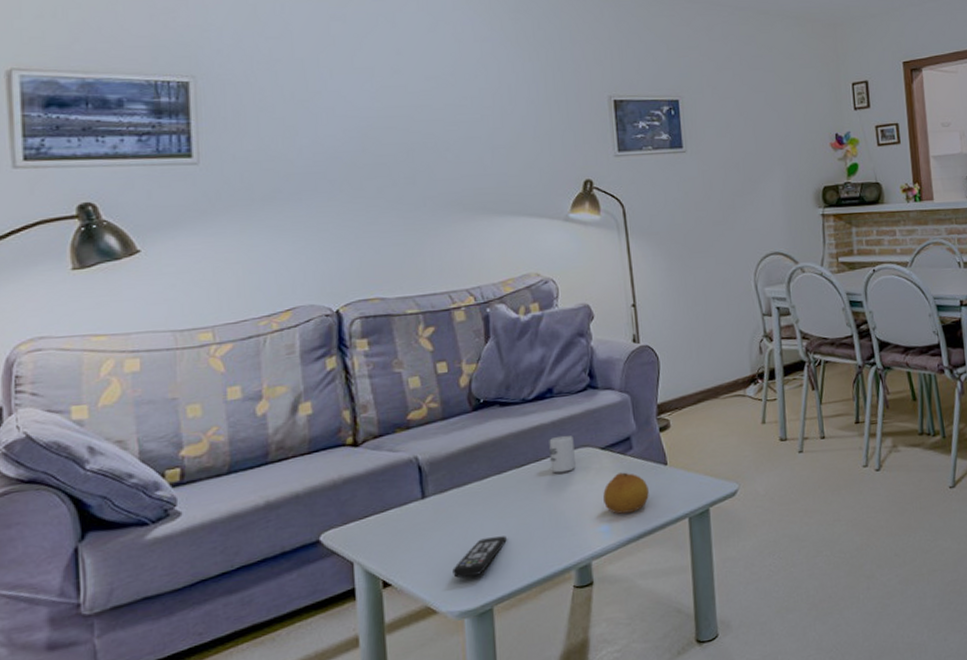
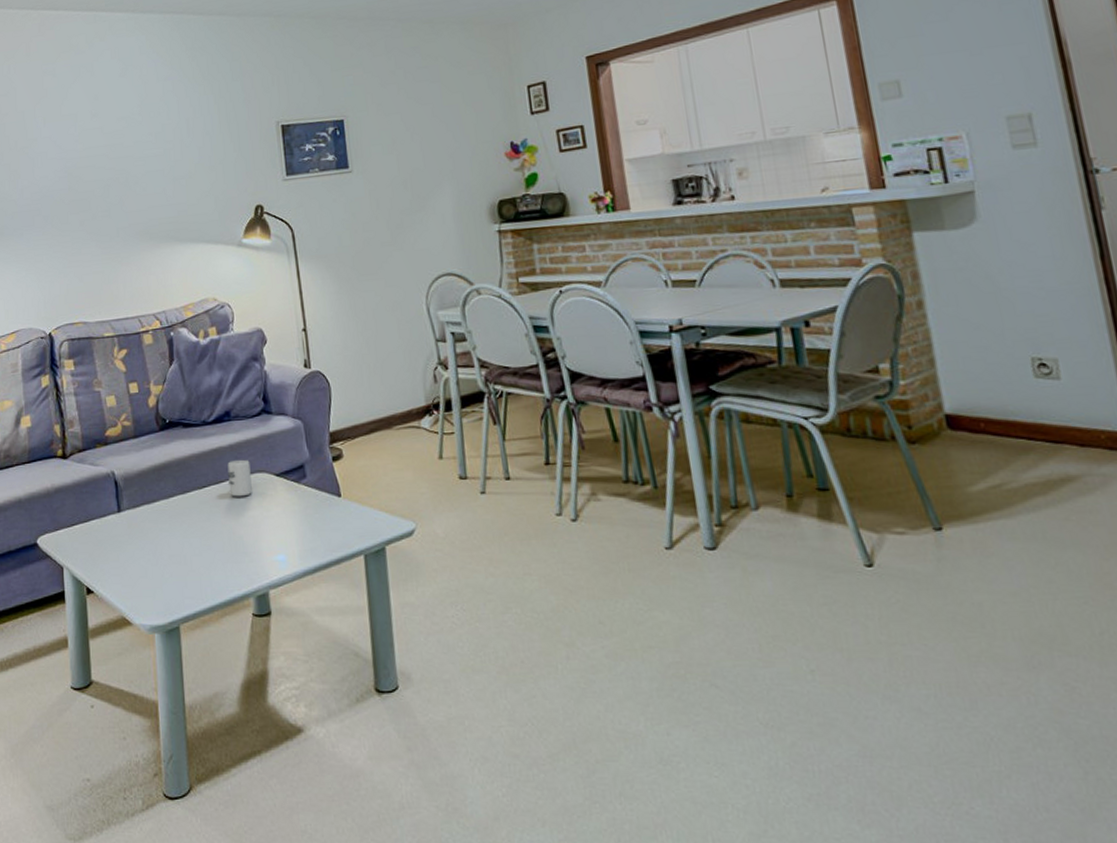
remote control: present [452,536,507,579] -> none [144,555,191,593]
fruit: present [603,472,649,514] -> none [279,501,324,544]

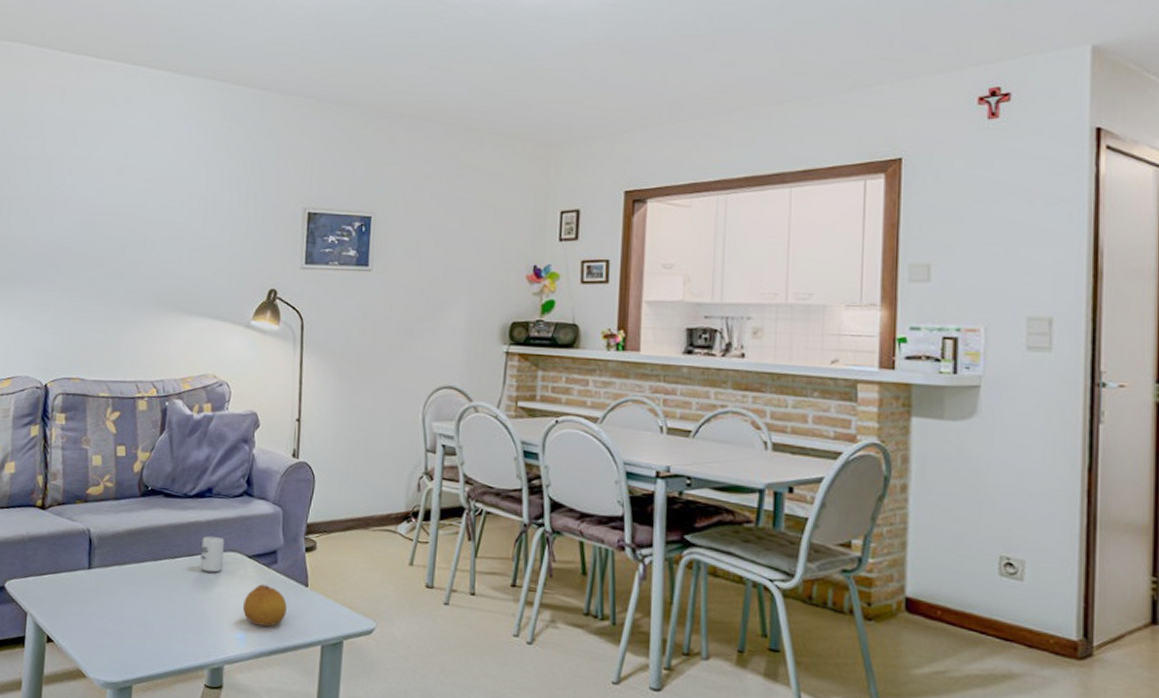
fruit: none [279,501,324,544] -> present [243,584,287,627]

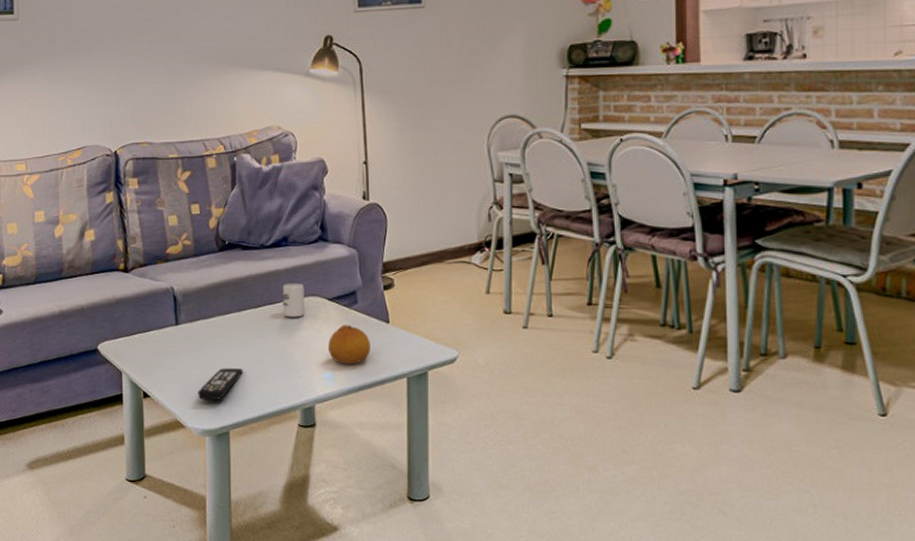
remote control: none [103,618,153,652] -> present [198,368,243,401]

